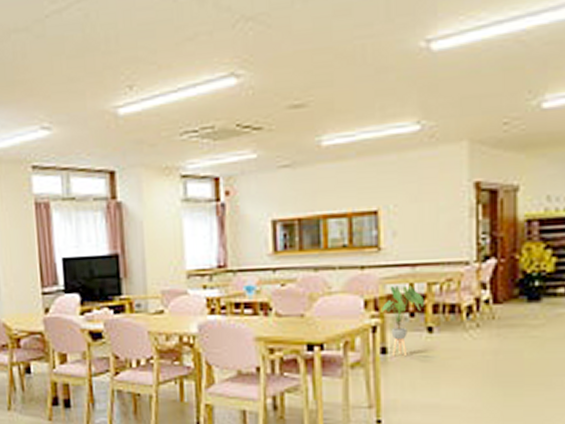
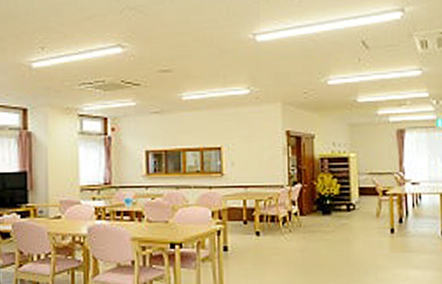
house plant: present [380,285,424,356] -> none [223,201,253,253]

